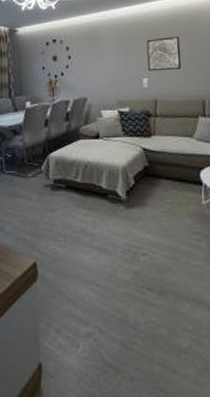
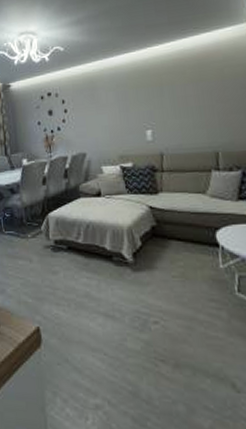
wall art: present [146,36,181,72] -> none [148,82,189,123]

